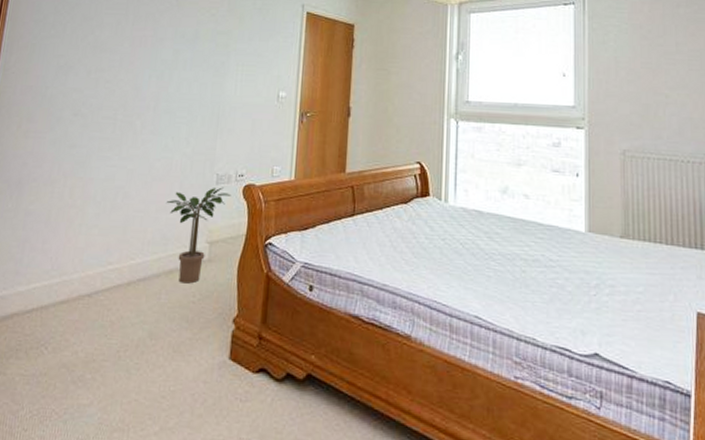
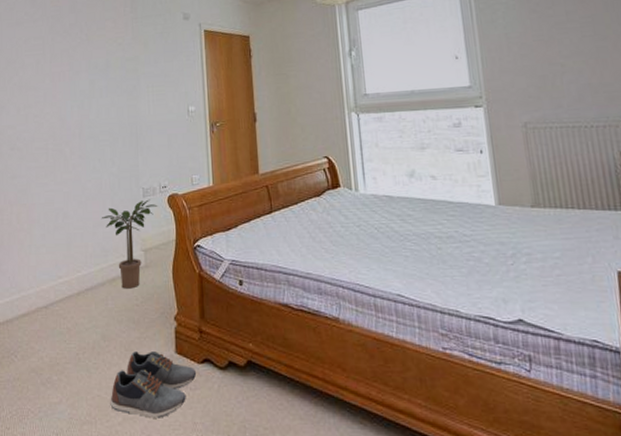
shoe: none [147,354,250,431] -> present [110,351,197,418]

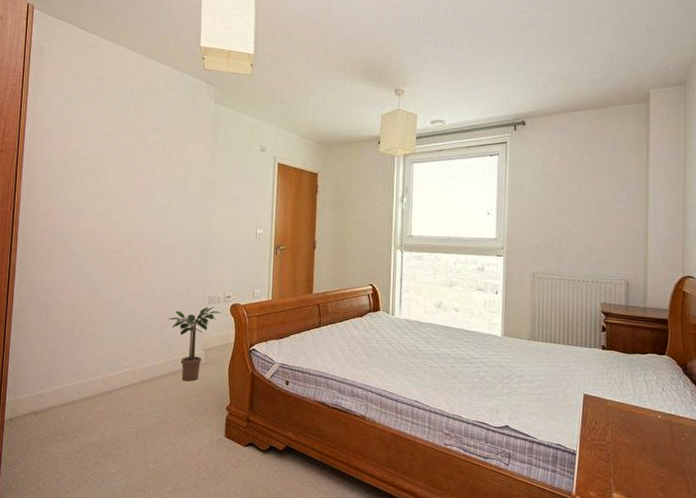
shoe: present [110,351,197,418] -> none [163,434,242,489]

